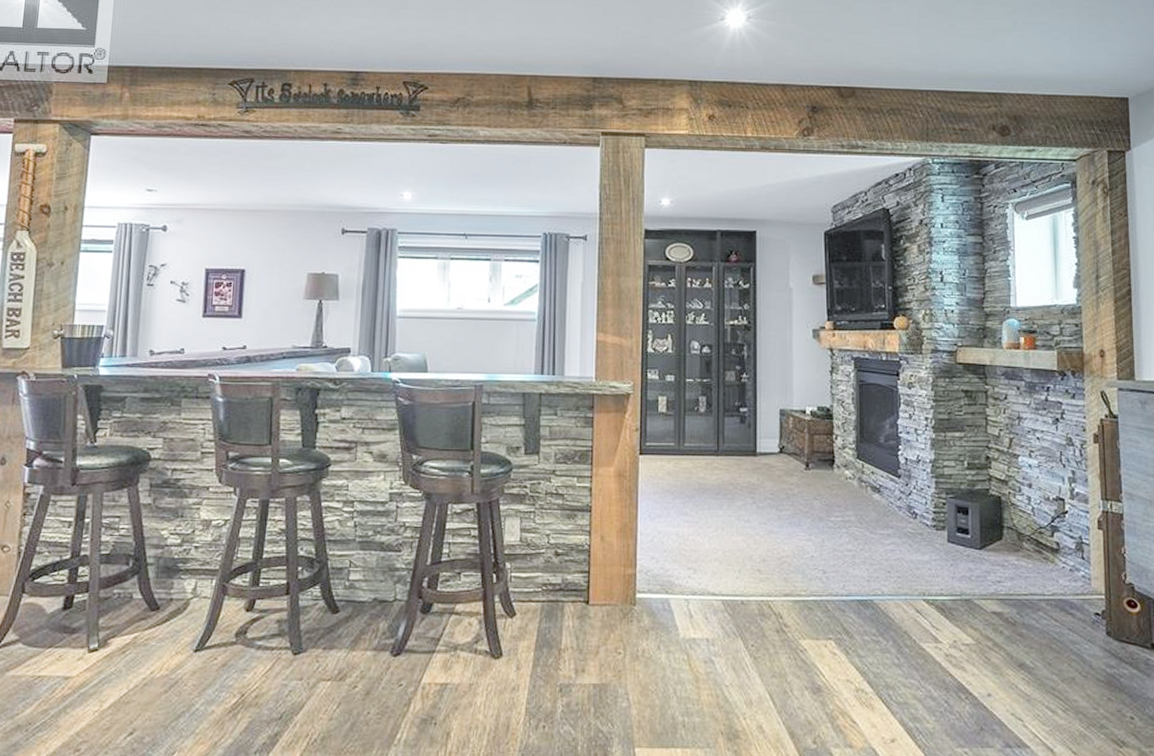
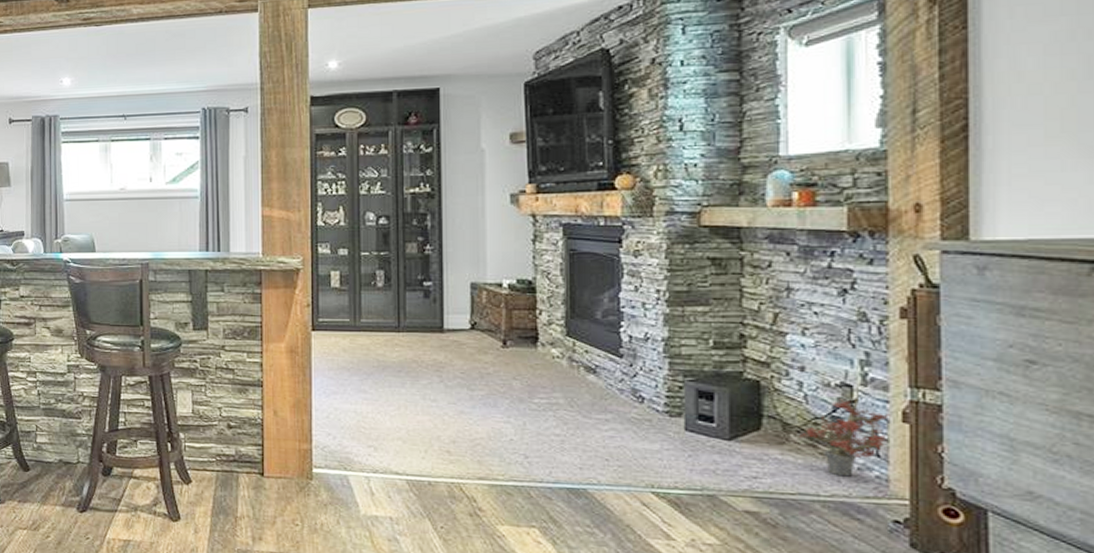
potted plant: none [1024,500,1090,577] -> present [792,387,891,477]

